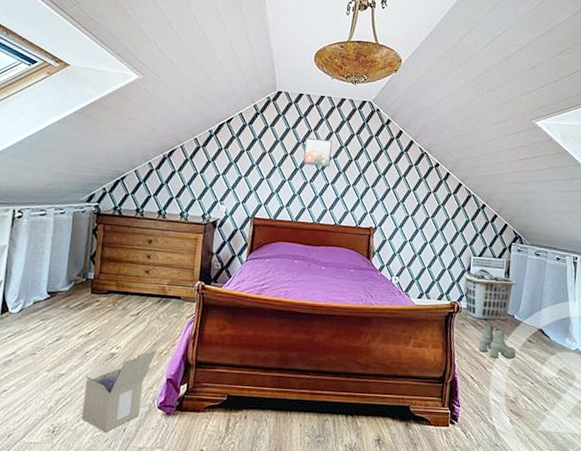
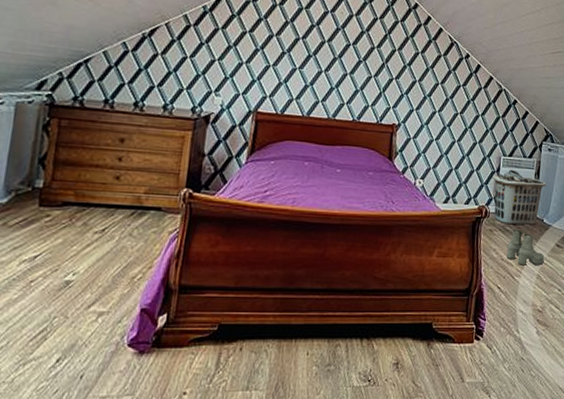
cardboard box: present [81,351,156,433] -> none [21,275,128,382]
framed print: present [303,137,332,167] -> none [317,19,352,55]

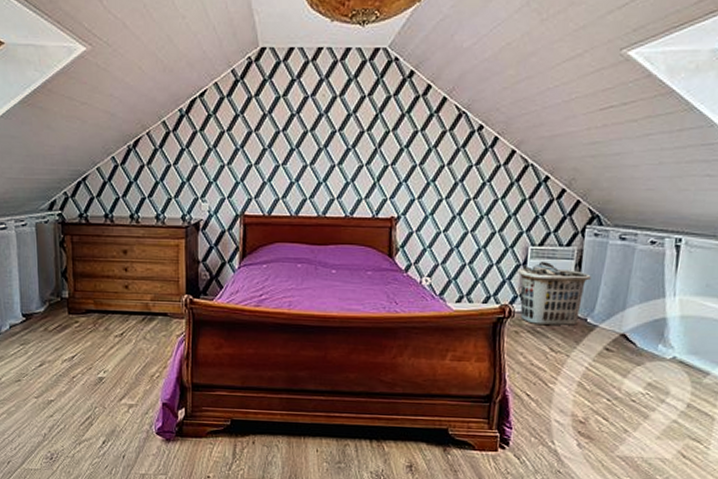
boots: present [506,229,545,266] -> none [537,330,588,372]

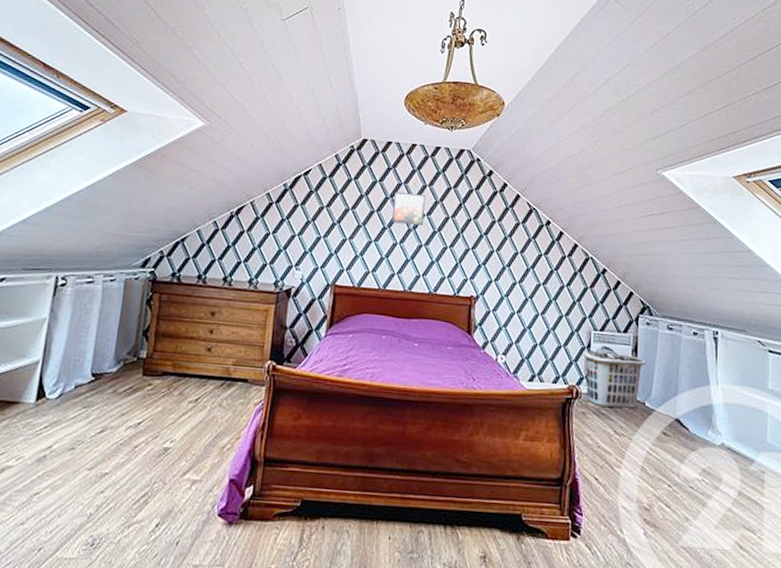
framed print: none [300,106,336,143] -> present [392,191,425,226]

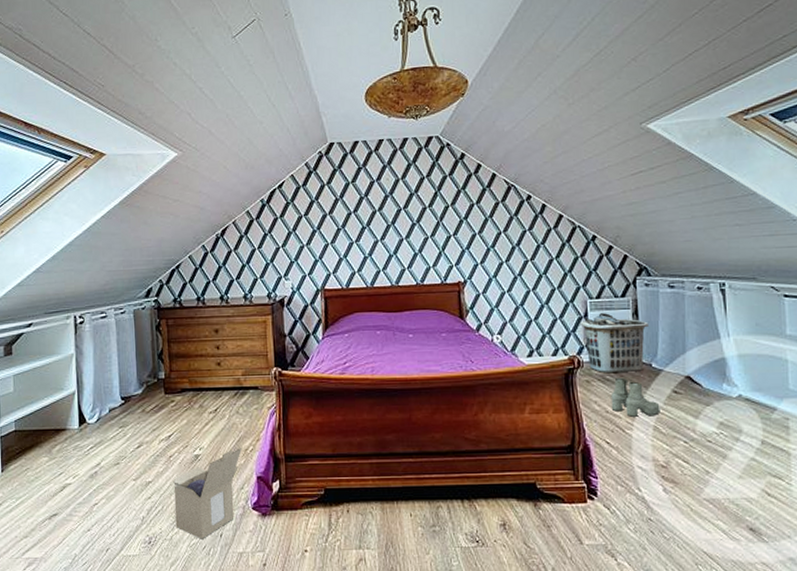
cardboard box: none [126,445,218,546] -> present [173,448,242,540]
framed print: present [392,191,425,226] -> none [369,188,401,221]
boots: none [603,412,649,456] -> present [611,377,660,417]

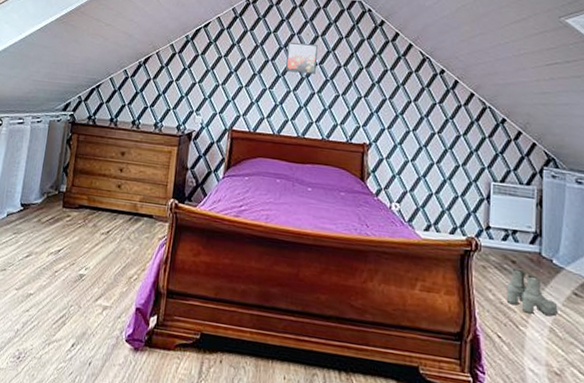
cardboard box: present [173,448,242,540] -> none [47,275,126,365]
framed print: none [369,188,401,221] -> present [286,41,318,74]
clothes hamper: present [580,313,649,372] -> none [481,198,553,266]

